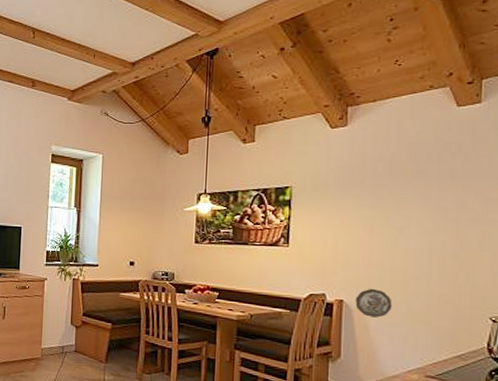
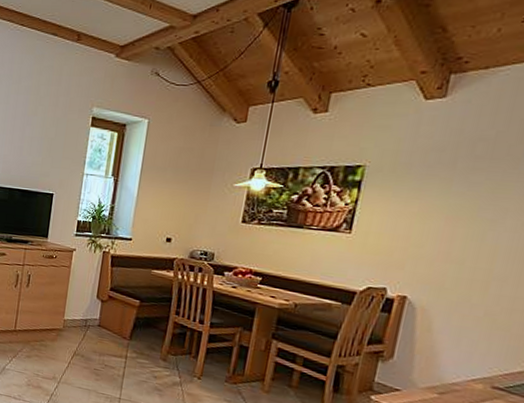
decorative plate: present [355,288,393,318] -> none [420,286,467,319]

